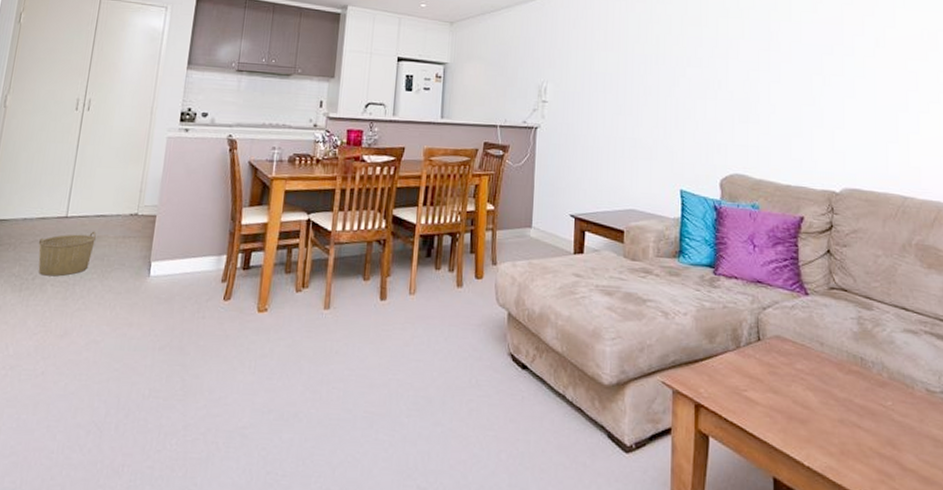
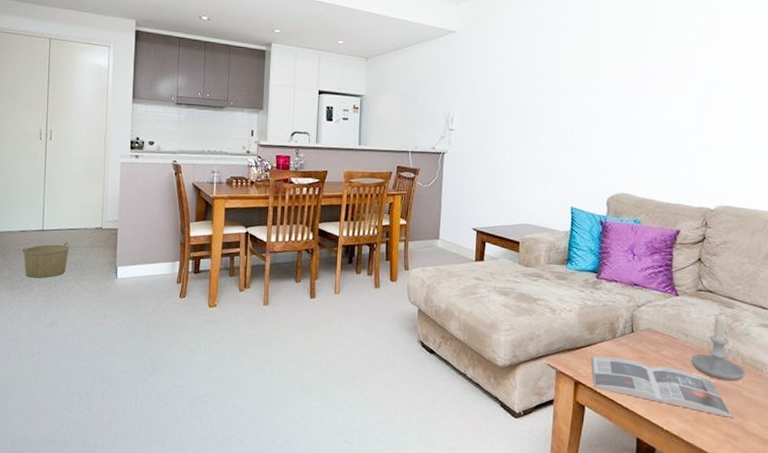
magazine: none [713,371,886,449] -> present [591,356,734,418]
candle: none [829,315,894,402] -> present [690,312,745,382]

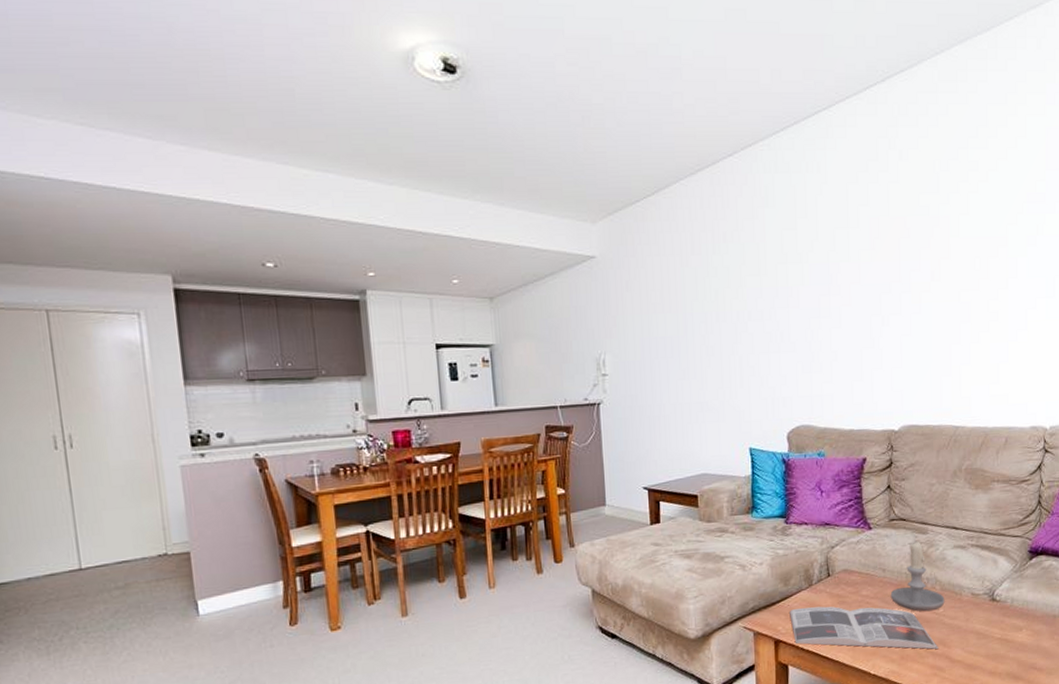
basket: present [22,242,69,278] -> none [54,579,124,635]

